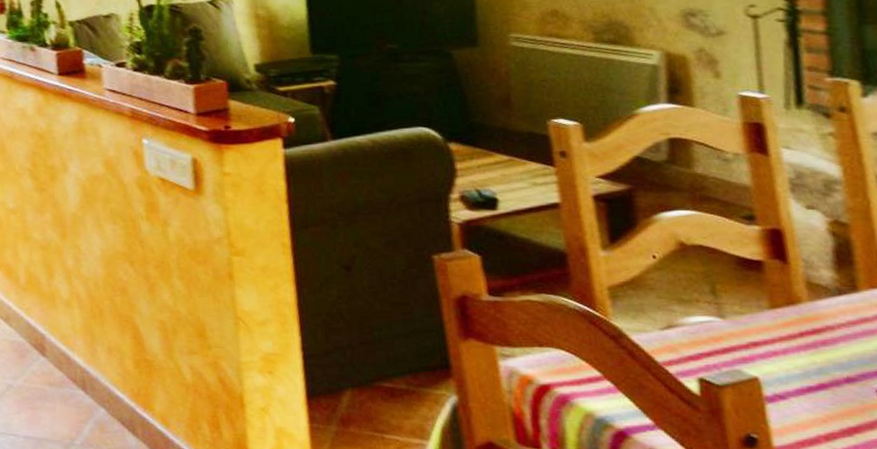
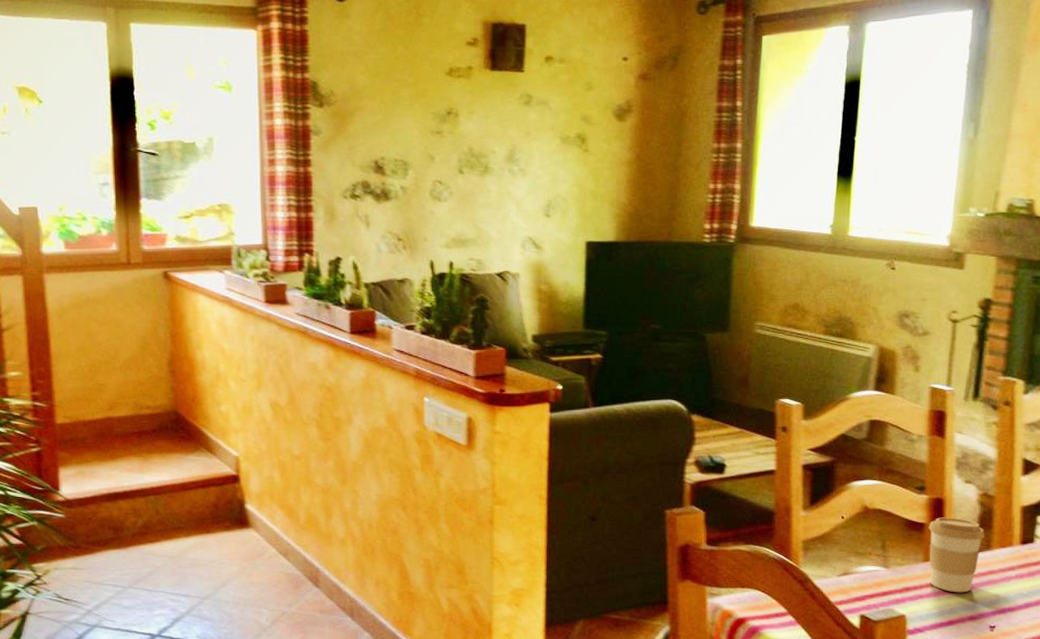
coffee cup: none [768,252,846,348] -> present [928,517,985,593]

